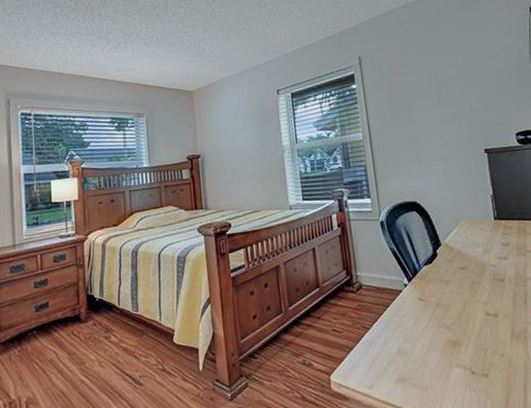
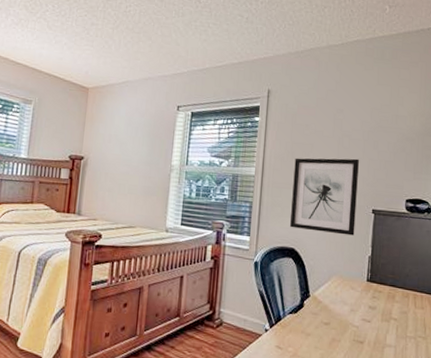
wall art: none [398,104,472,183] -> present [290,158,359,236]

